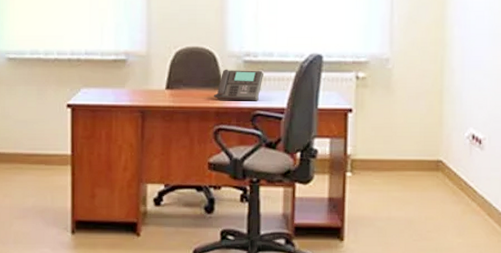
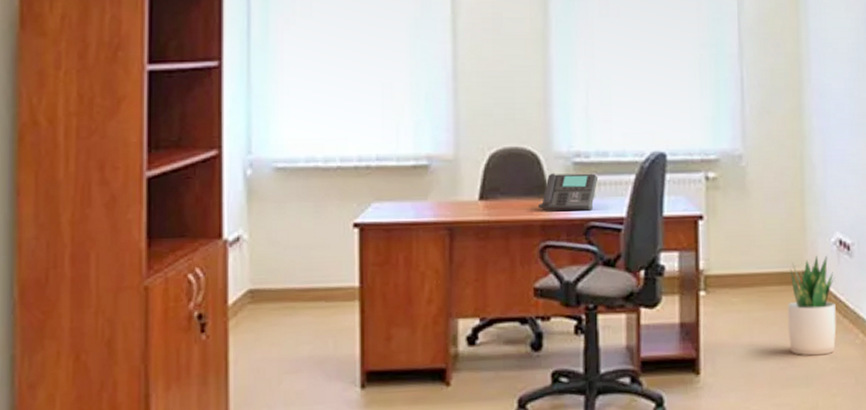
planter: none [421,147,467,232] -> present [787,255,837,356]

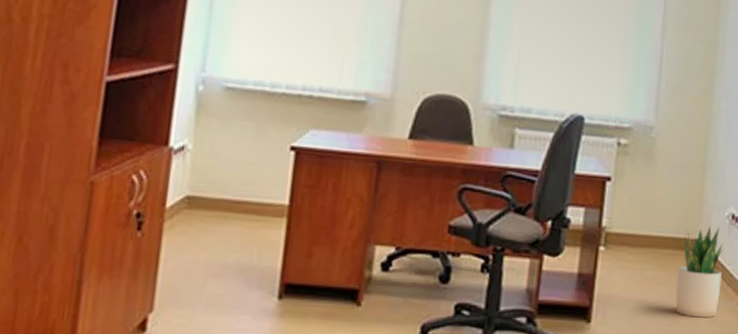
phone: present [537,173,599,212] -> none [461,122,520,162]

